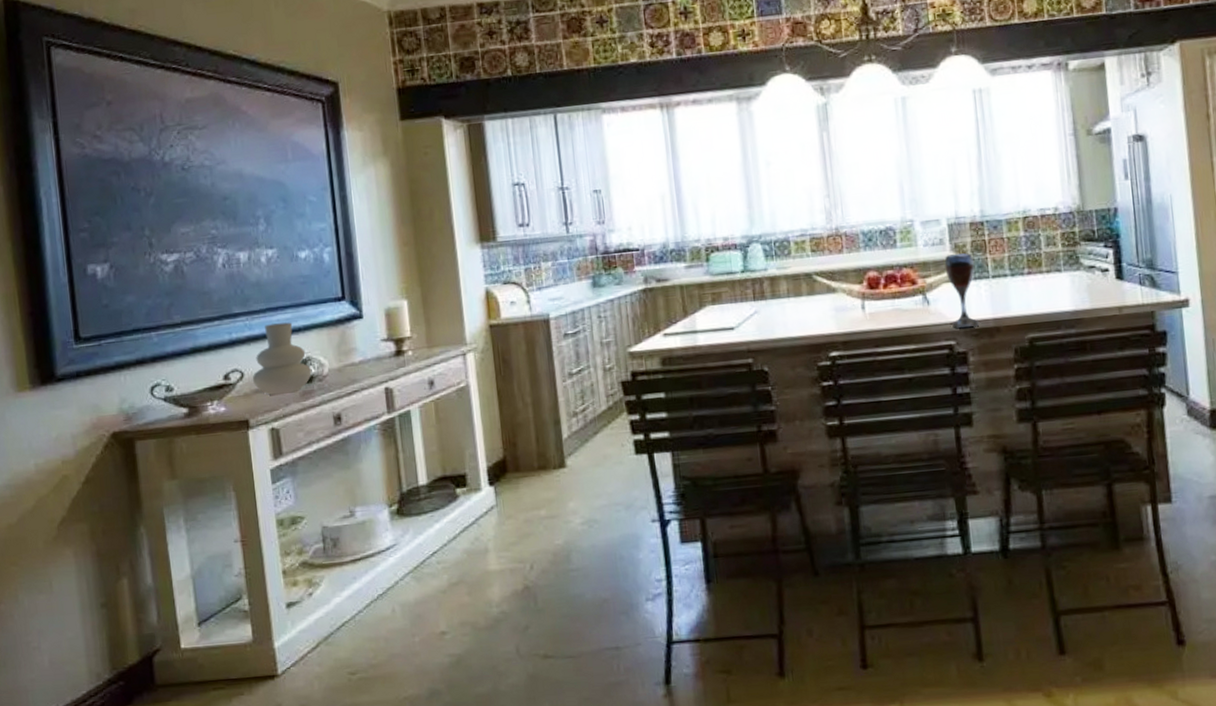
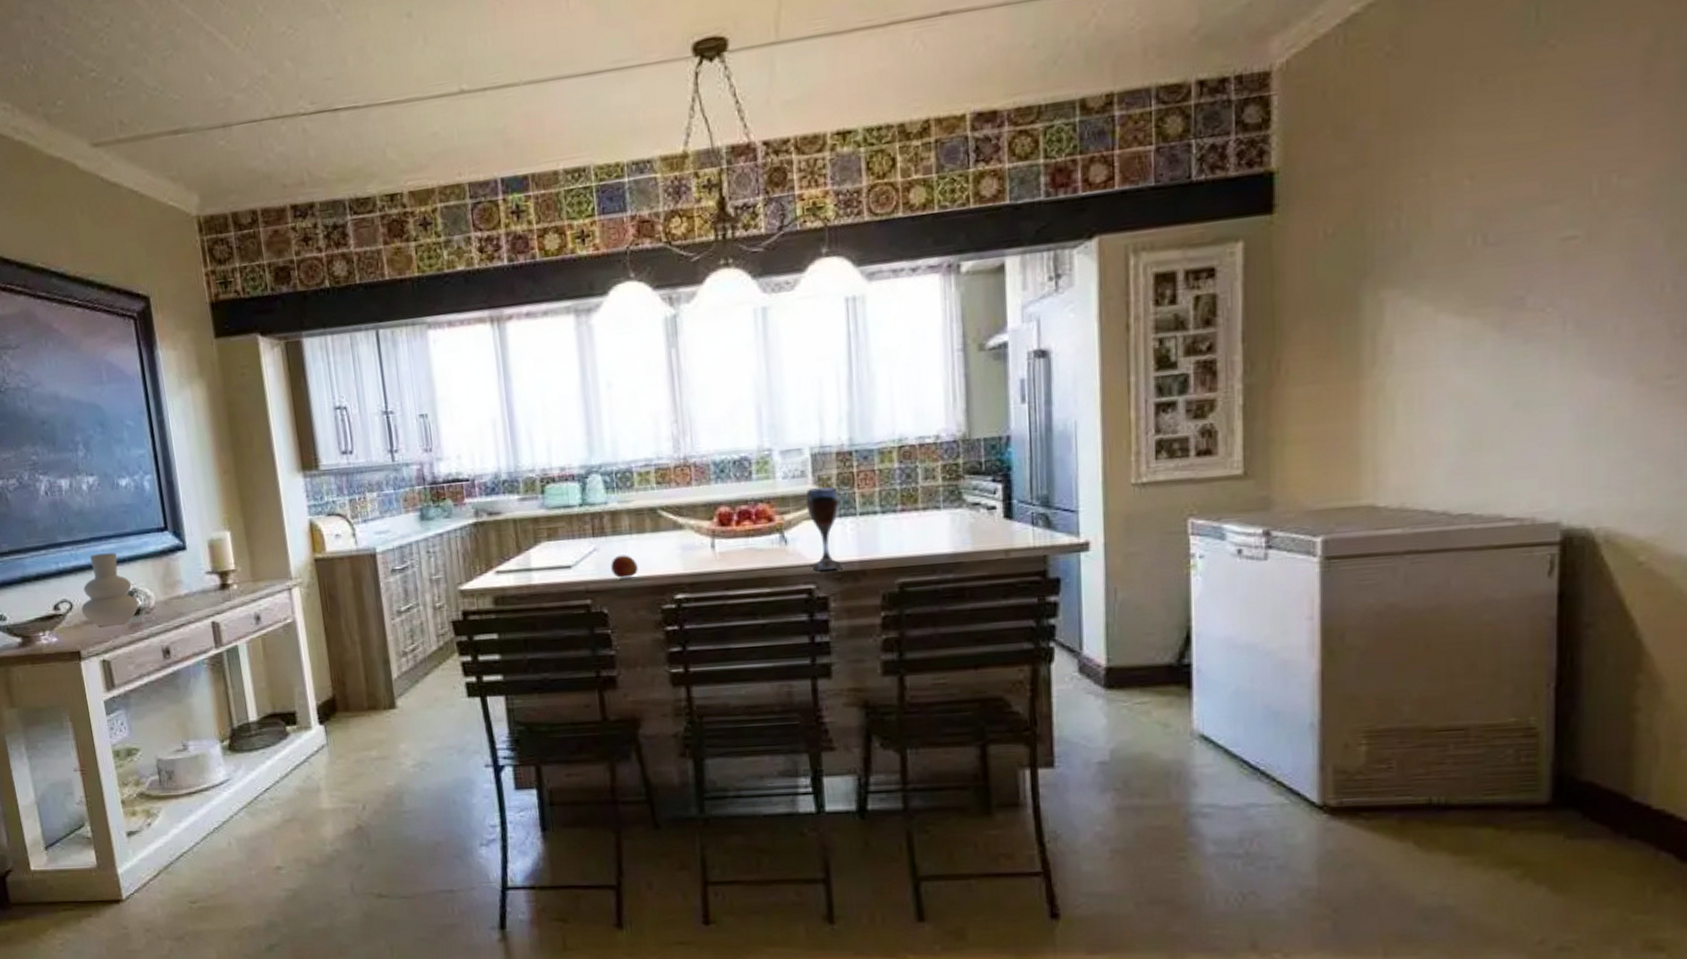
fruit: none [770,316,796,339] -> present [611,555,638,579]

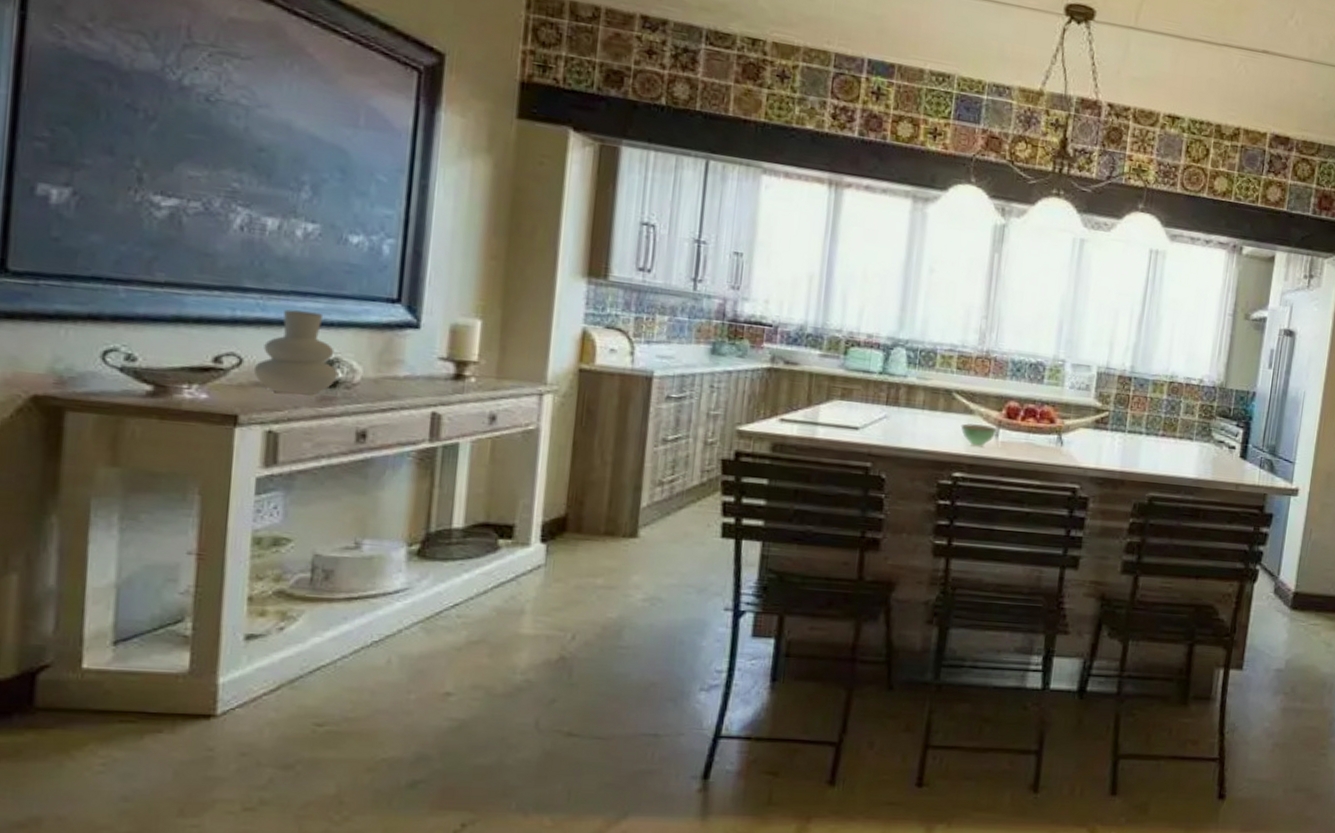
fruit: present [611,555,638,579] -> none [897,426,924,449]
bowl: none [673,538,713,564] -> present [961,423,998,448]
cup: present [806,486,844,571] -> none [1079,401,1114,476]

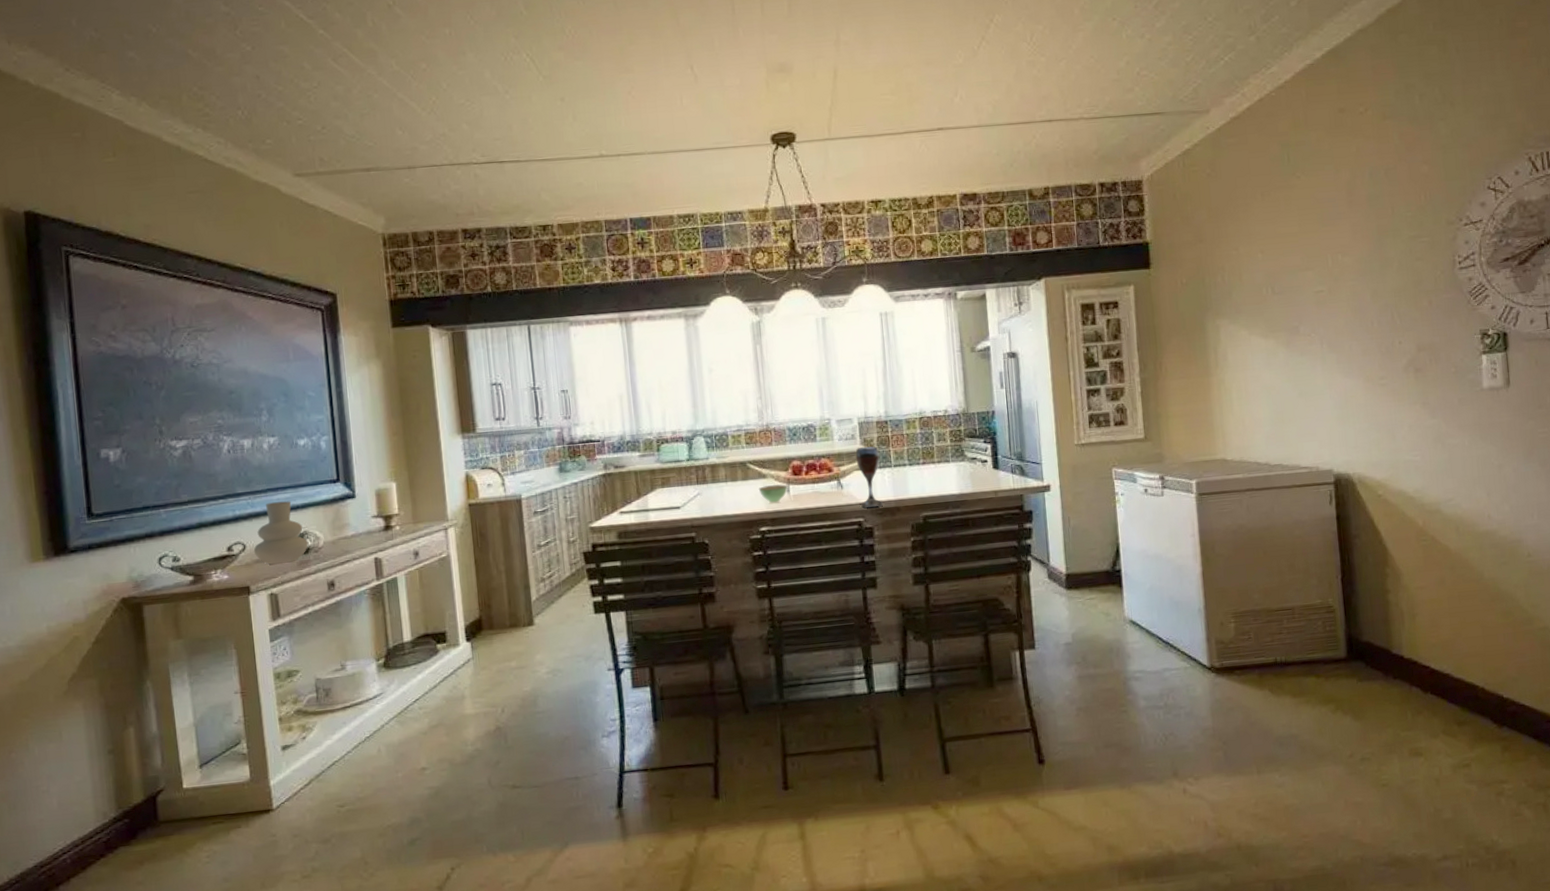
cup: none [1079,401,1114,476] -> present [855,446,884,508]

